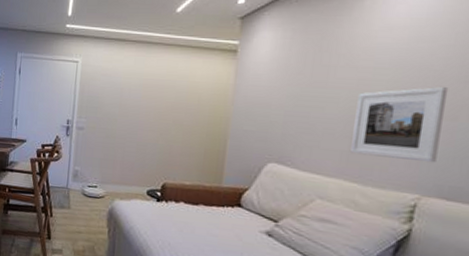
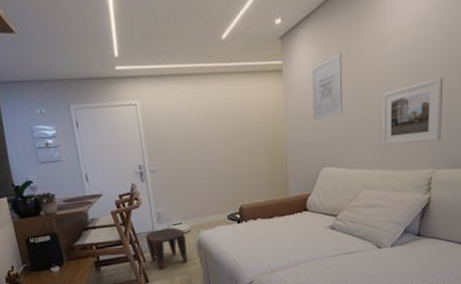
stool: none [57,187,98,230] -> present [145,227,188,270]
wall art: none [265,42,313,110] -> present [311,52,343,121]

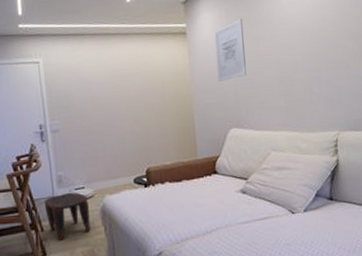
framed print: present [381,77,444,146] -> none [283,44,343,108]

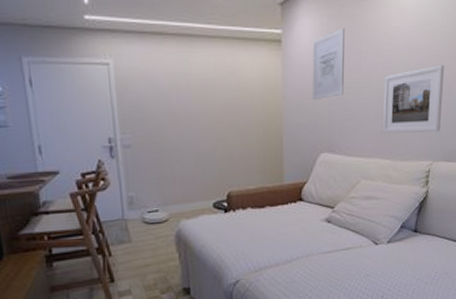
stool: present [43,192,91,241] -> none [112,215,164,267]
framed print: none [283,44,343,108] -> present [382,65,445,134]

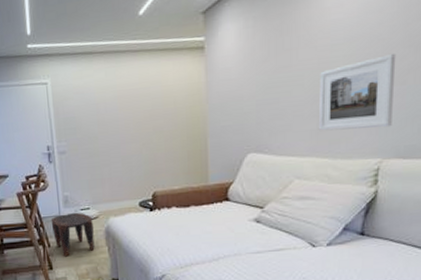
stool: none [112,215,164,267] -> present [50,212,95,257]
wall art: present [312,28,346,101] -> none [237,27,274,102]

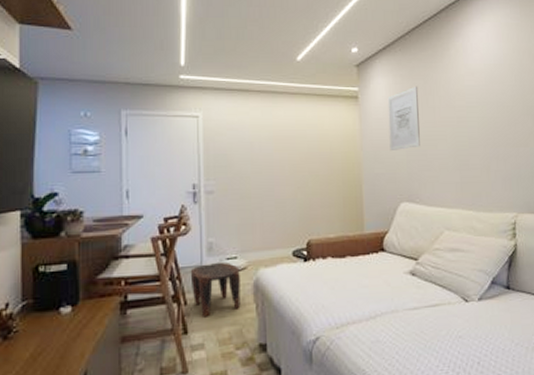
wall art: none [237,27,274,102] -> present [387,86,420,152]
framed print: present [318,54,397,131] -> none [460,120,522,184]

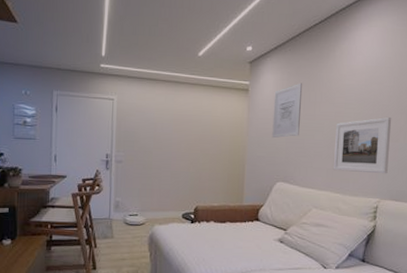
stool: present [190,261,241,317] -> none [100,217,139,258]
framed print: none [460,120,522,184] -> present [333,117,392,174]

